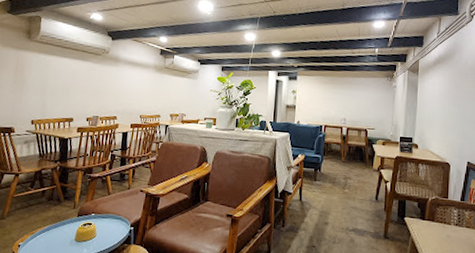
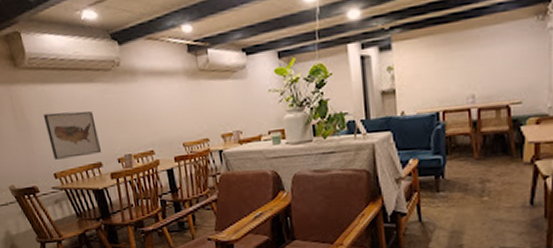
wall art: none [36,75,78,112] -> present [43,111,101,160]

